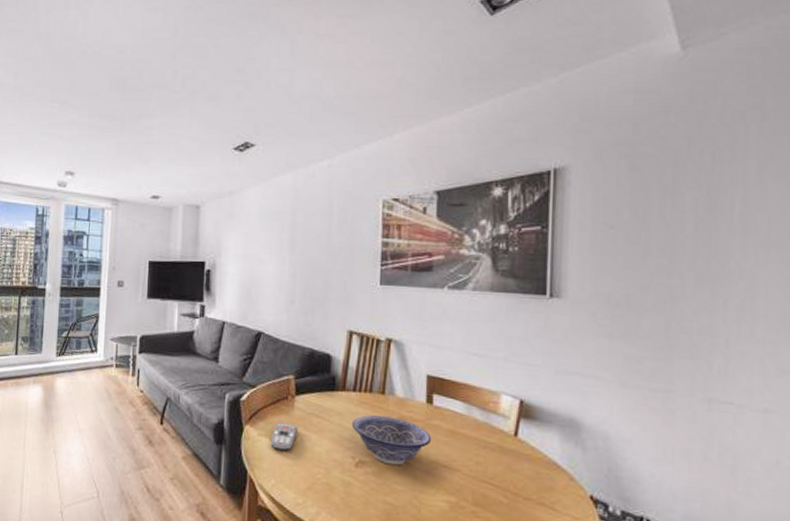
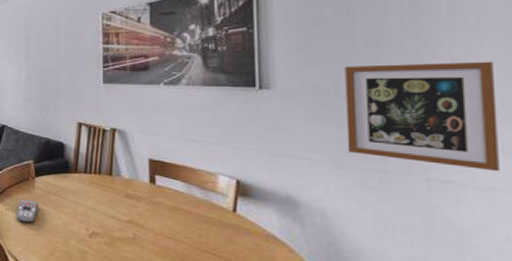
decorative bowl: present [351,415,432,466] -> none [84,193,156,237]
picture frame: none [634,275,779,393] -> present [345,61,499,172]

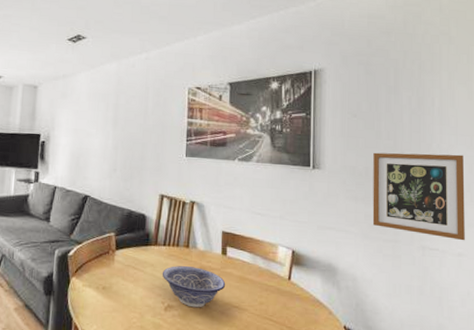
remote control: present [16,199,38,224] -> none [93,274,117,300]
decorative bowl: none [84,193,156,237] -> present [162,266,226,308]

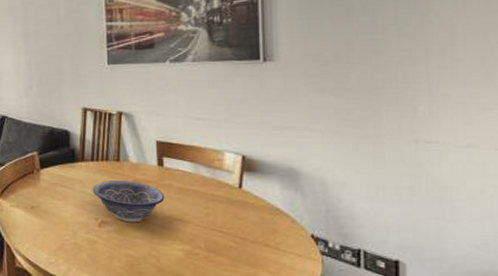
picture frame: present [372,152,465,241] -> none [344,22,477,129]

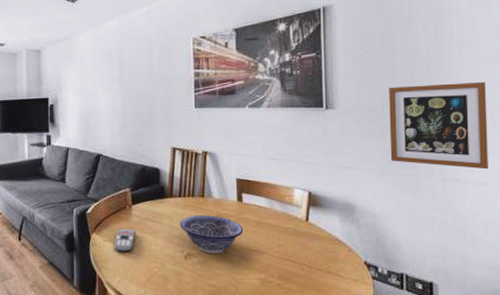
remote control: none [21,194,45,219] -> present [114,229,136,252]
picture frame: none [344,22,477,129] -> present [389,81,488,170]

